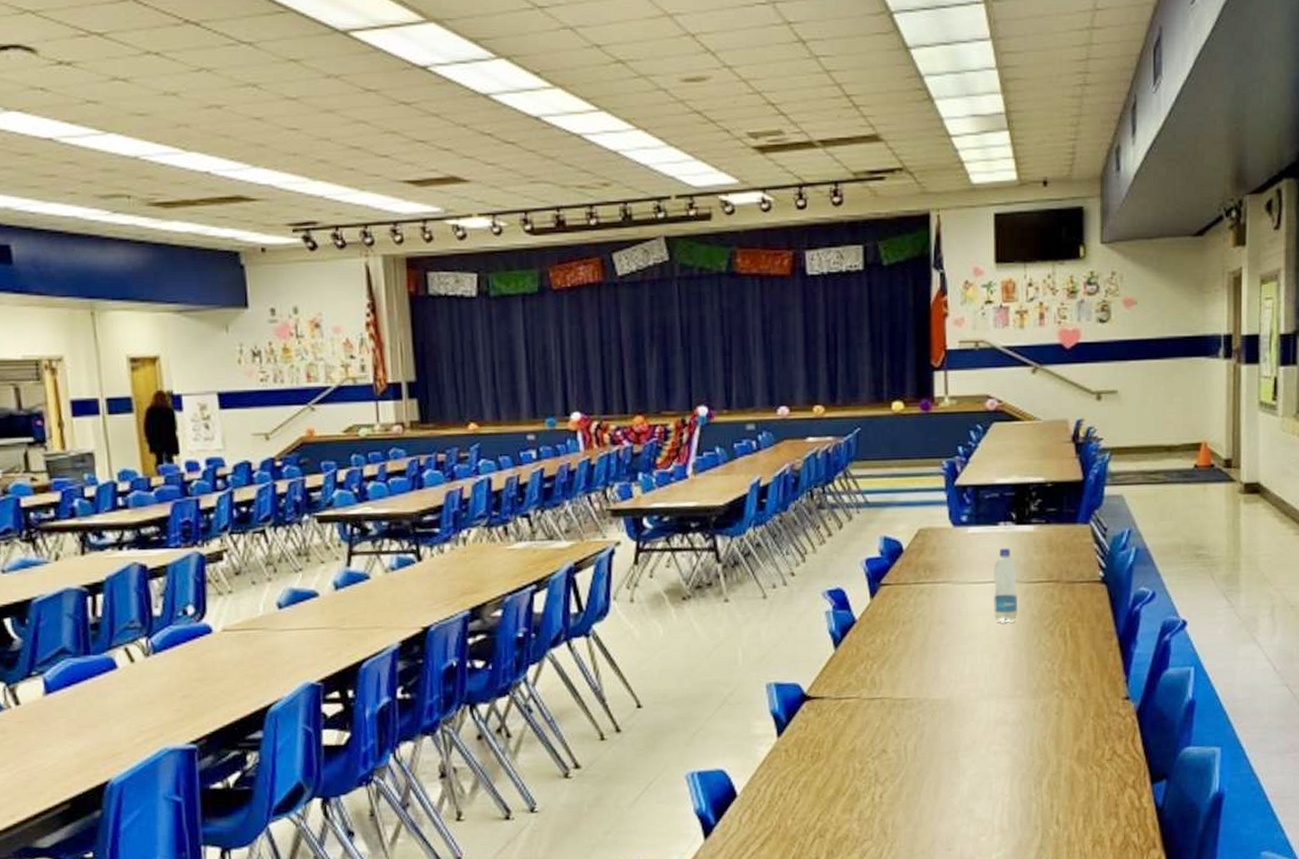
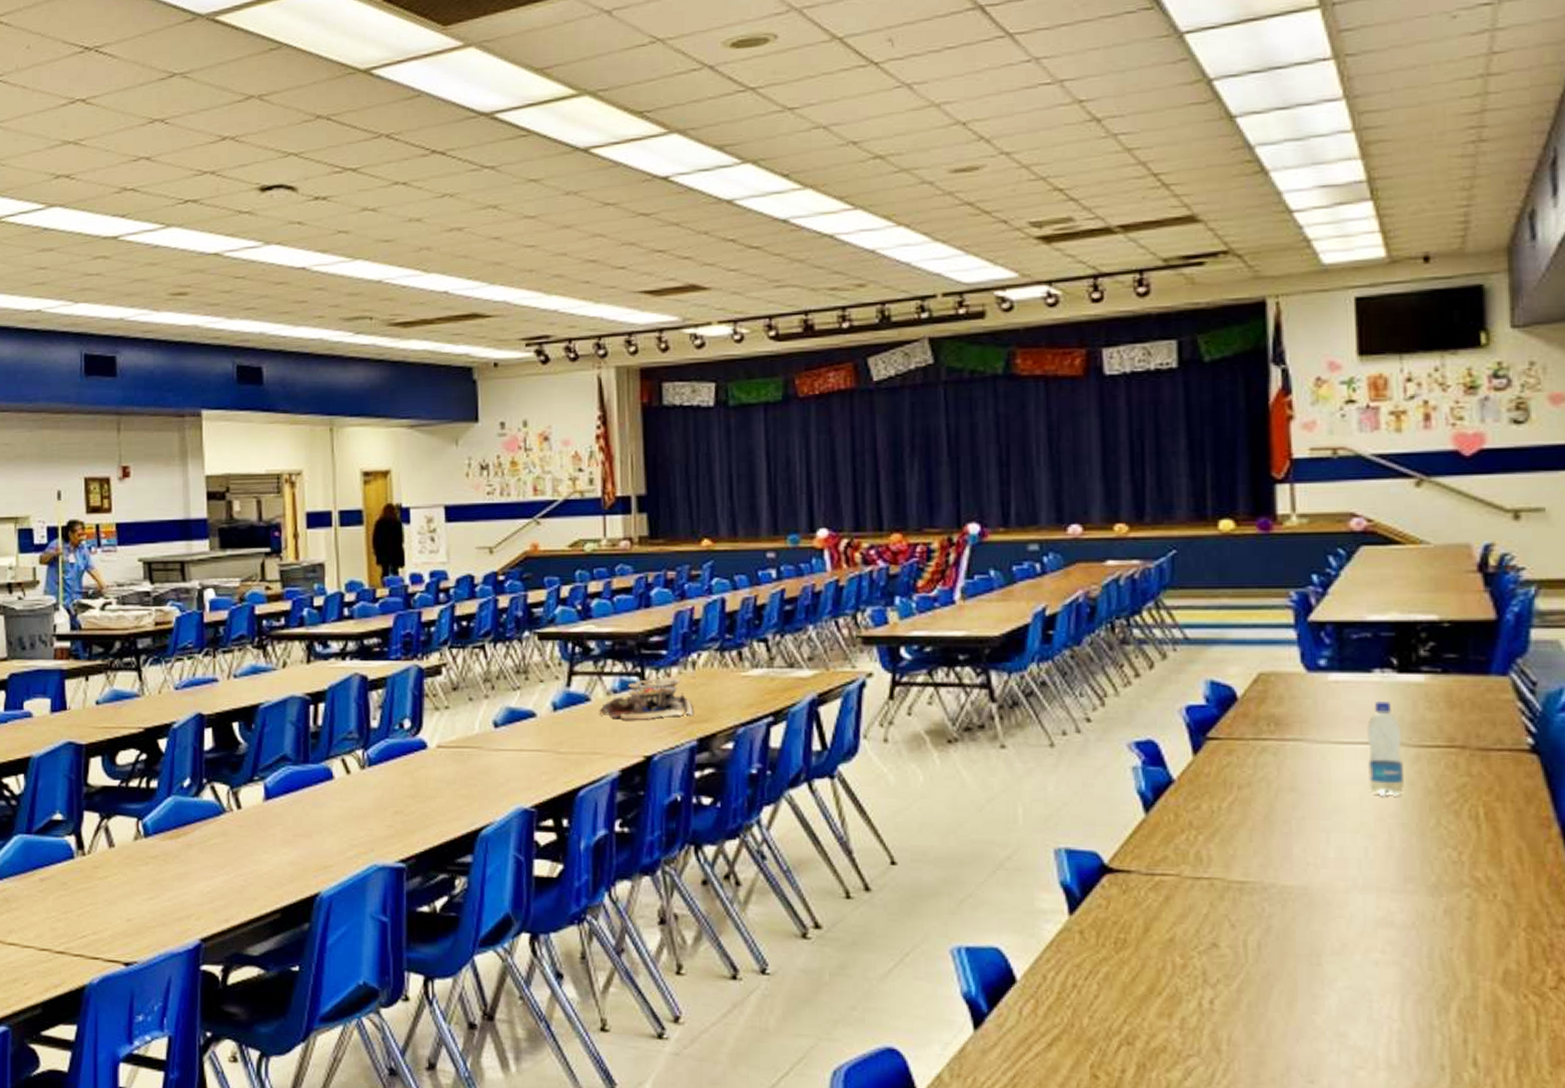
food tray: none [378,534,466,595] -> present [598,657,695,720]

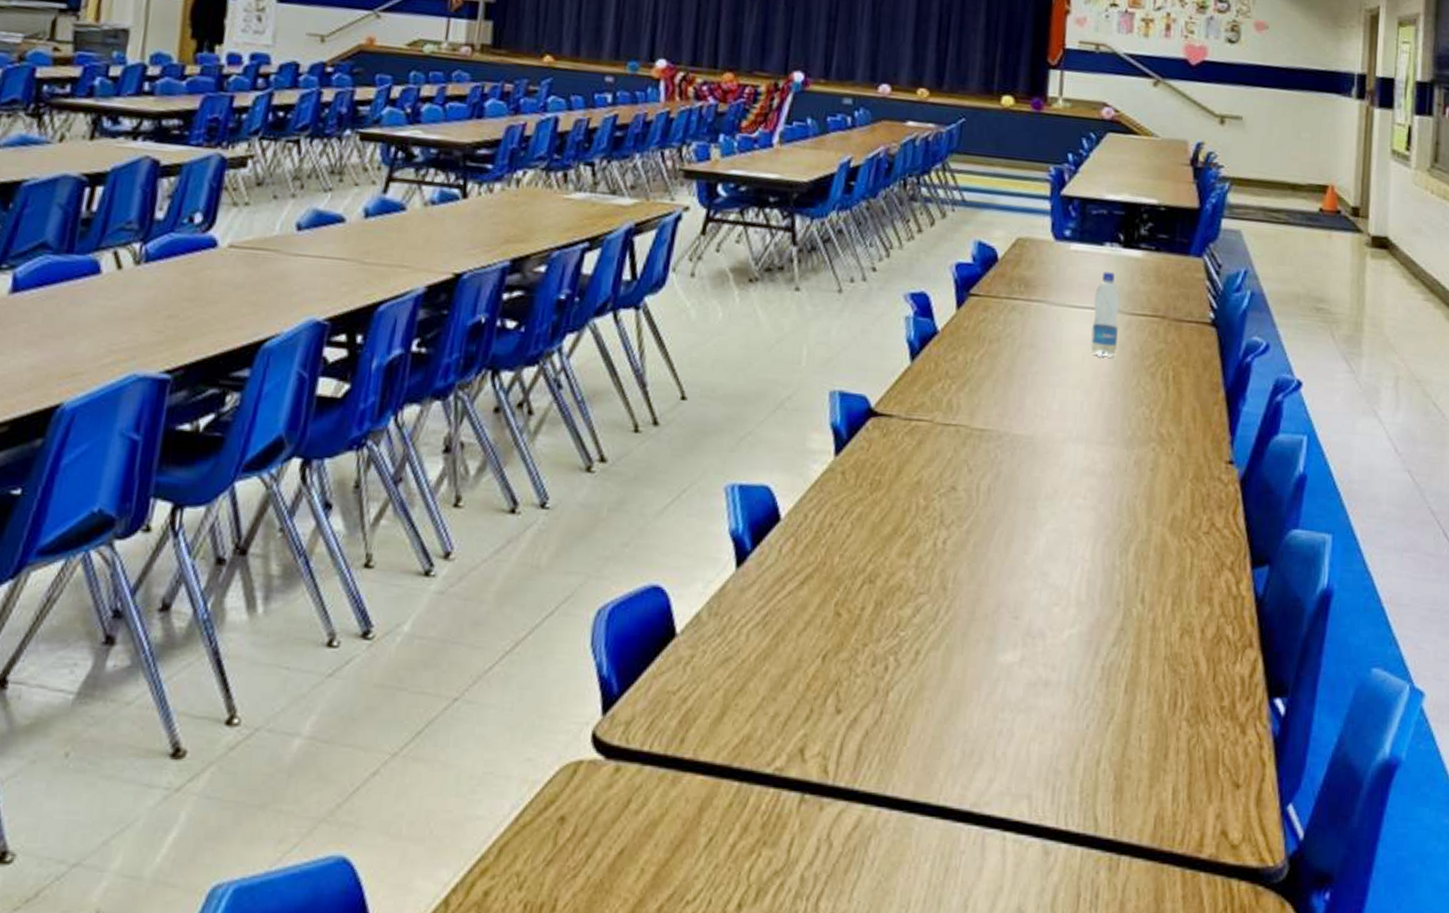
food tray: present [598,657,695,720] -> none [413,174,521,235]

